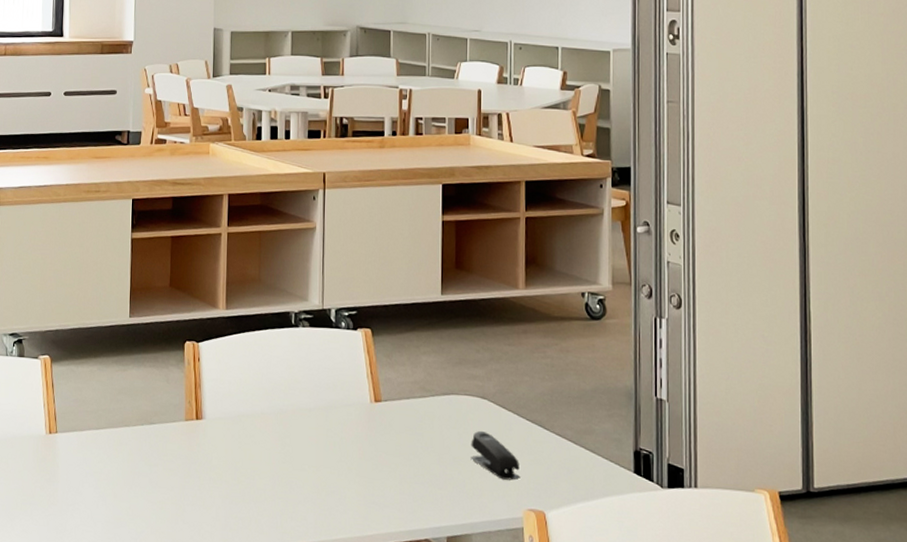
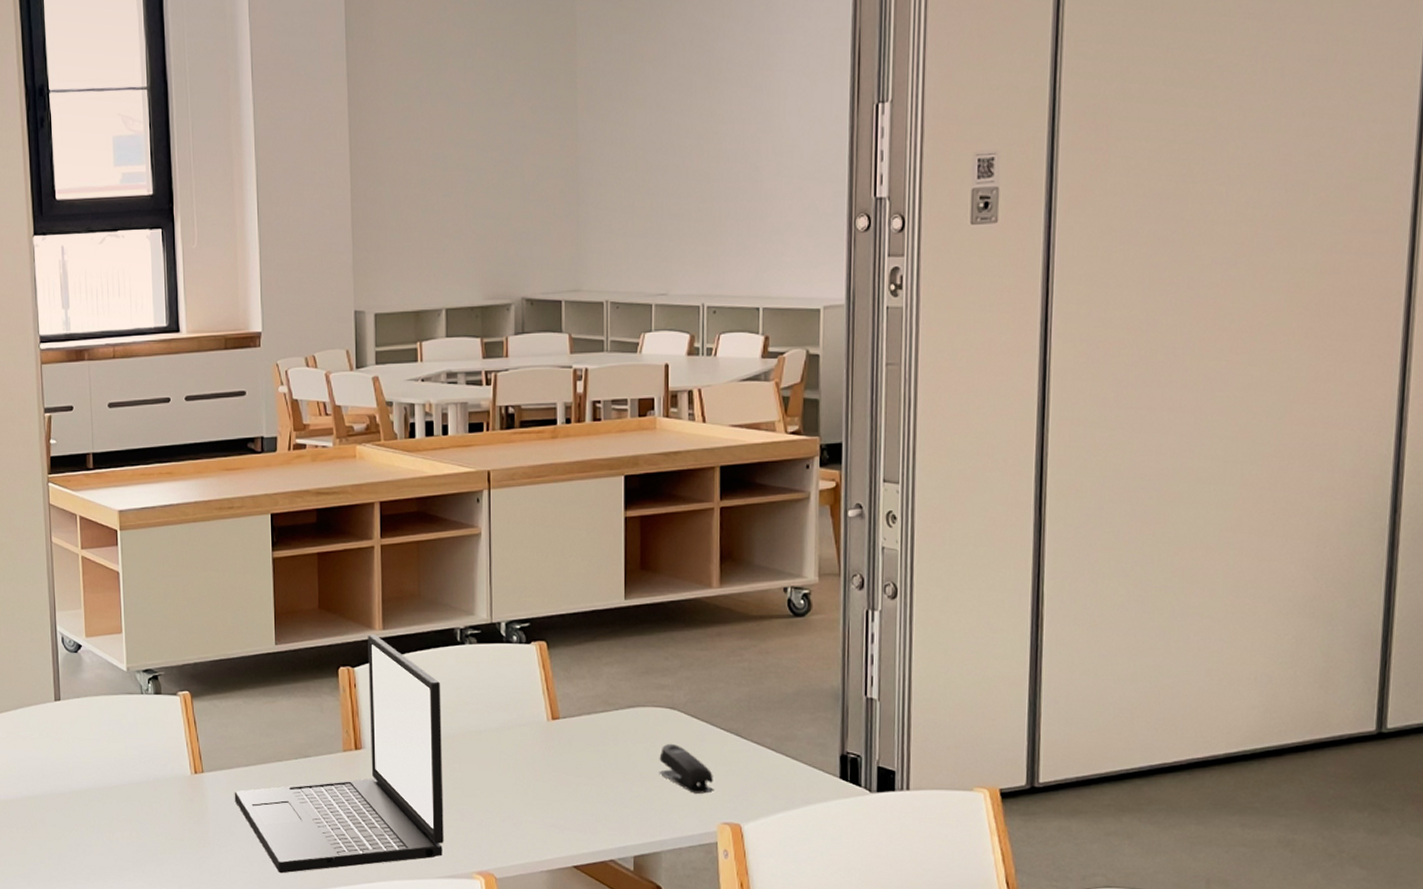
laptop: none [84,313,276,535] -> present [234,634,444,874]

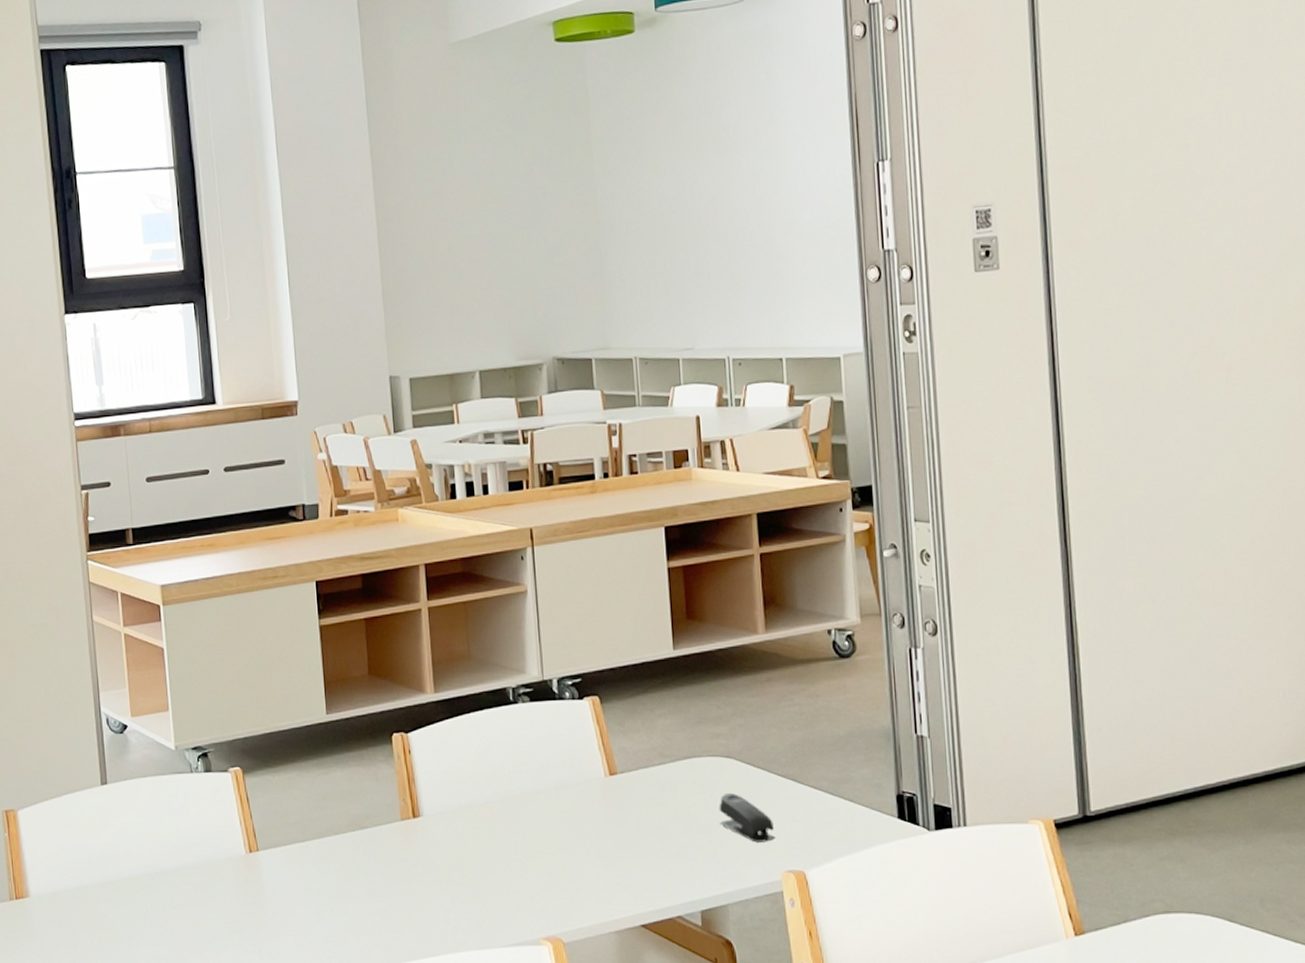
laptop: present [234,634,444,874] -> none [291,698,509,952]

